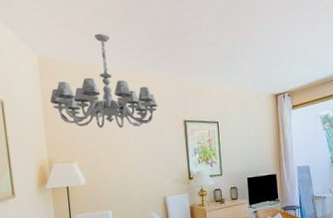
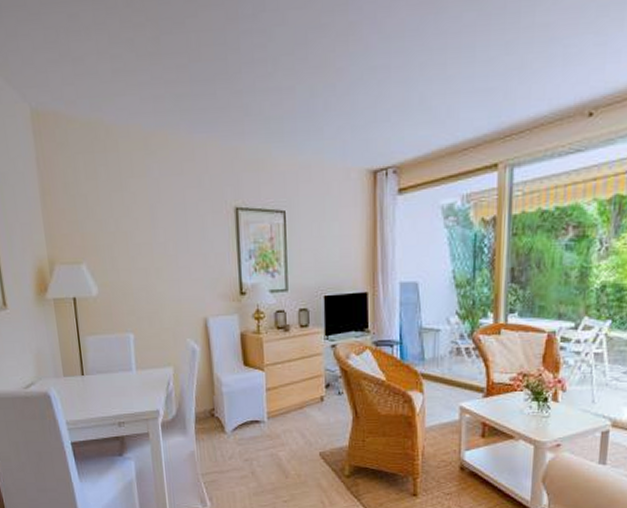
chandelier: present [50,33,158,129] -> none [48,72,199,217]

